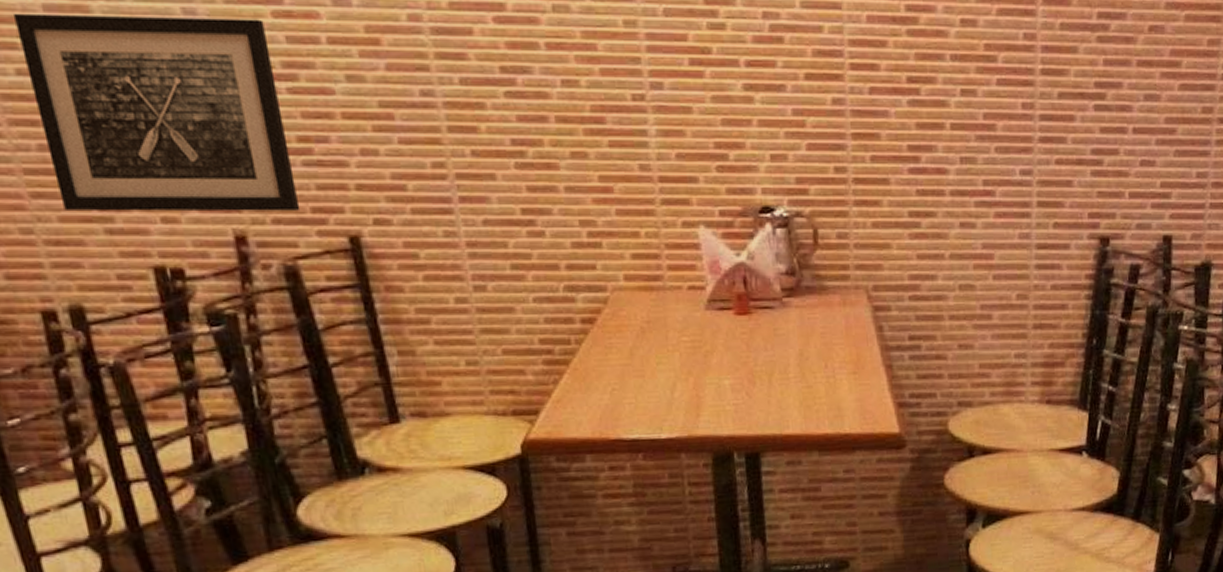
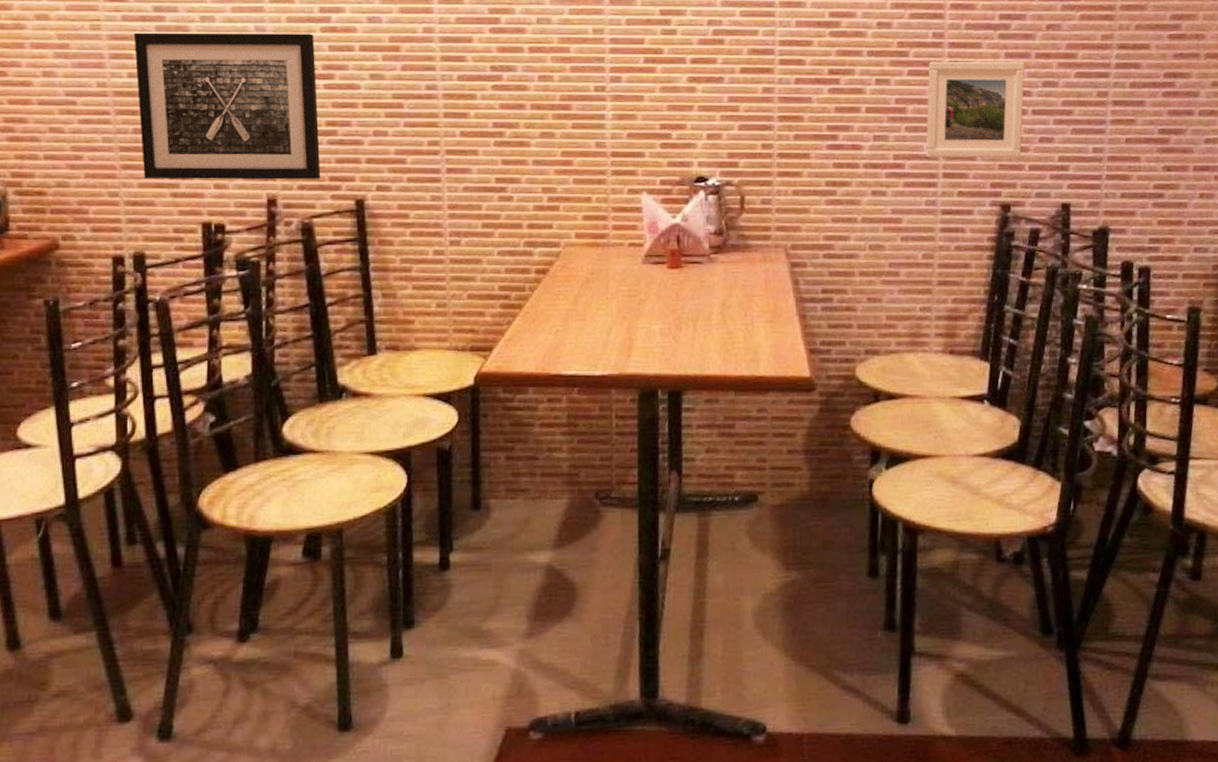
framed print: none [1018,68,1126,184] -> present [926,61,1025,158]

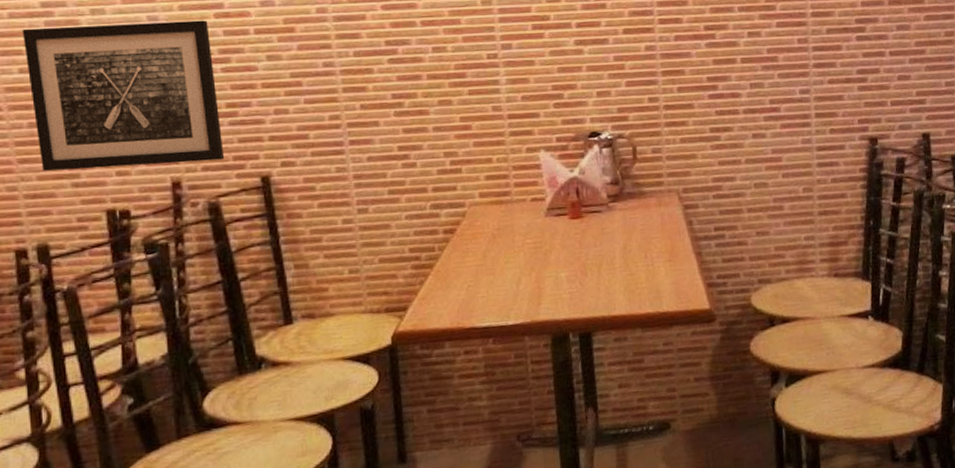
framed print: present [926,61,1025,158] -> none [794,9,883,100]

